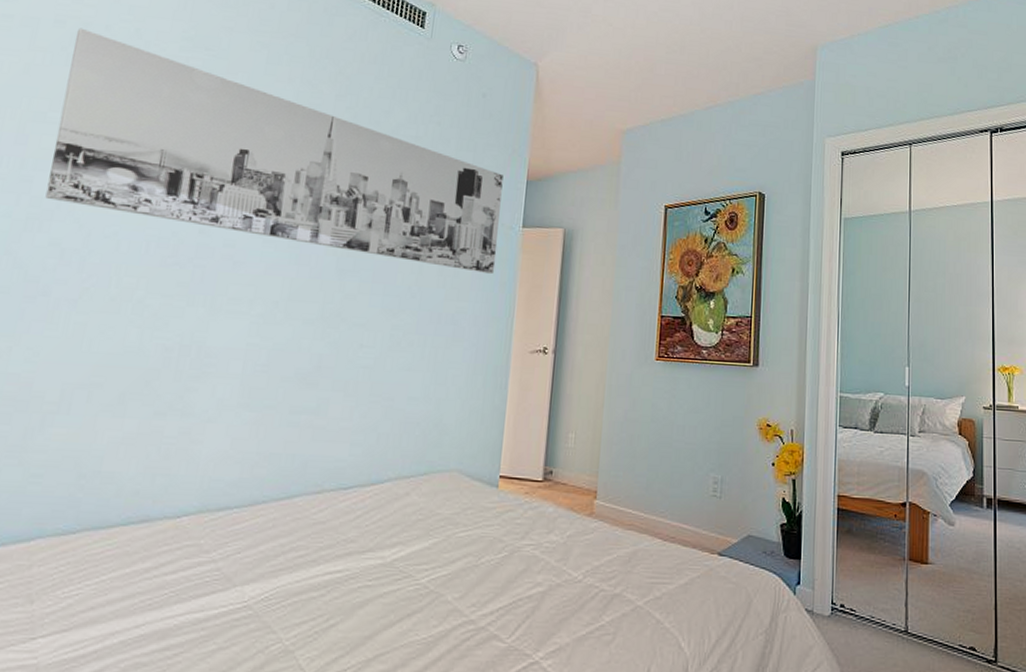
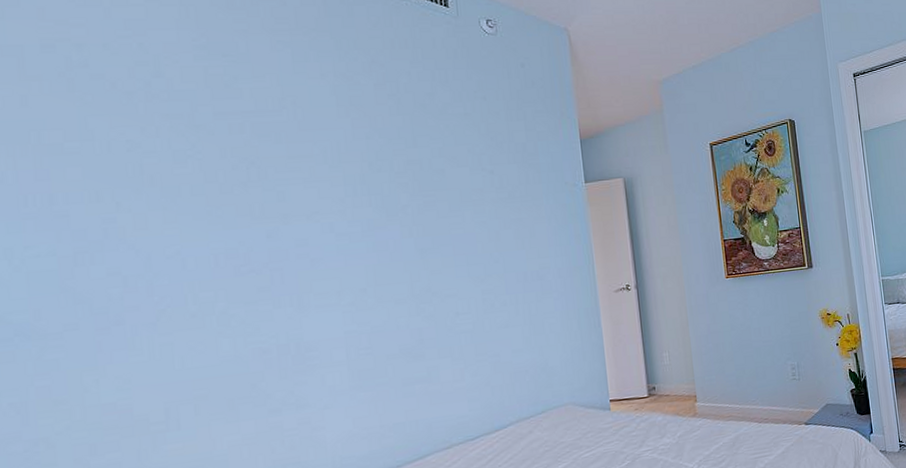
wall art: present [45,27,504,275] -> none [70,50,568,231]

